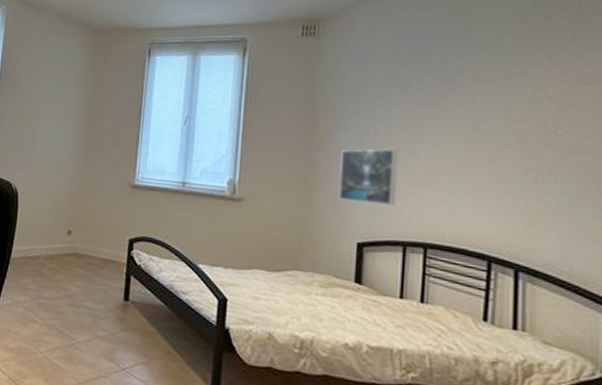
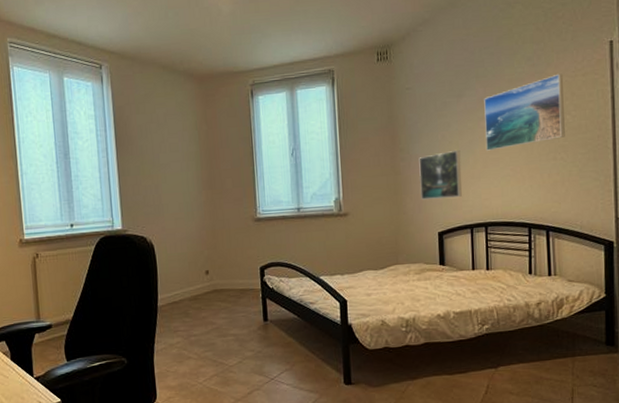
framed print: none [435,77,555,158] -> present [484,73,565,151]

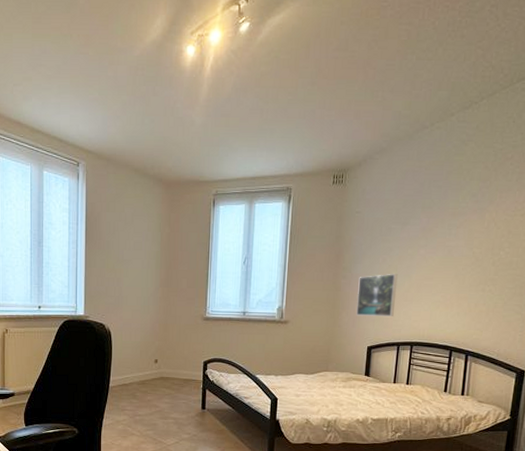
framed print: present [484,73,565,151] -> none [422,211,503,277]

